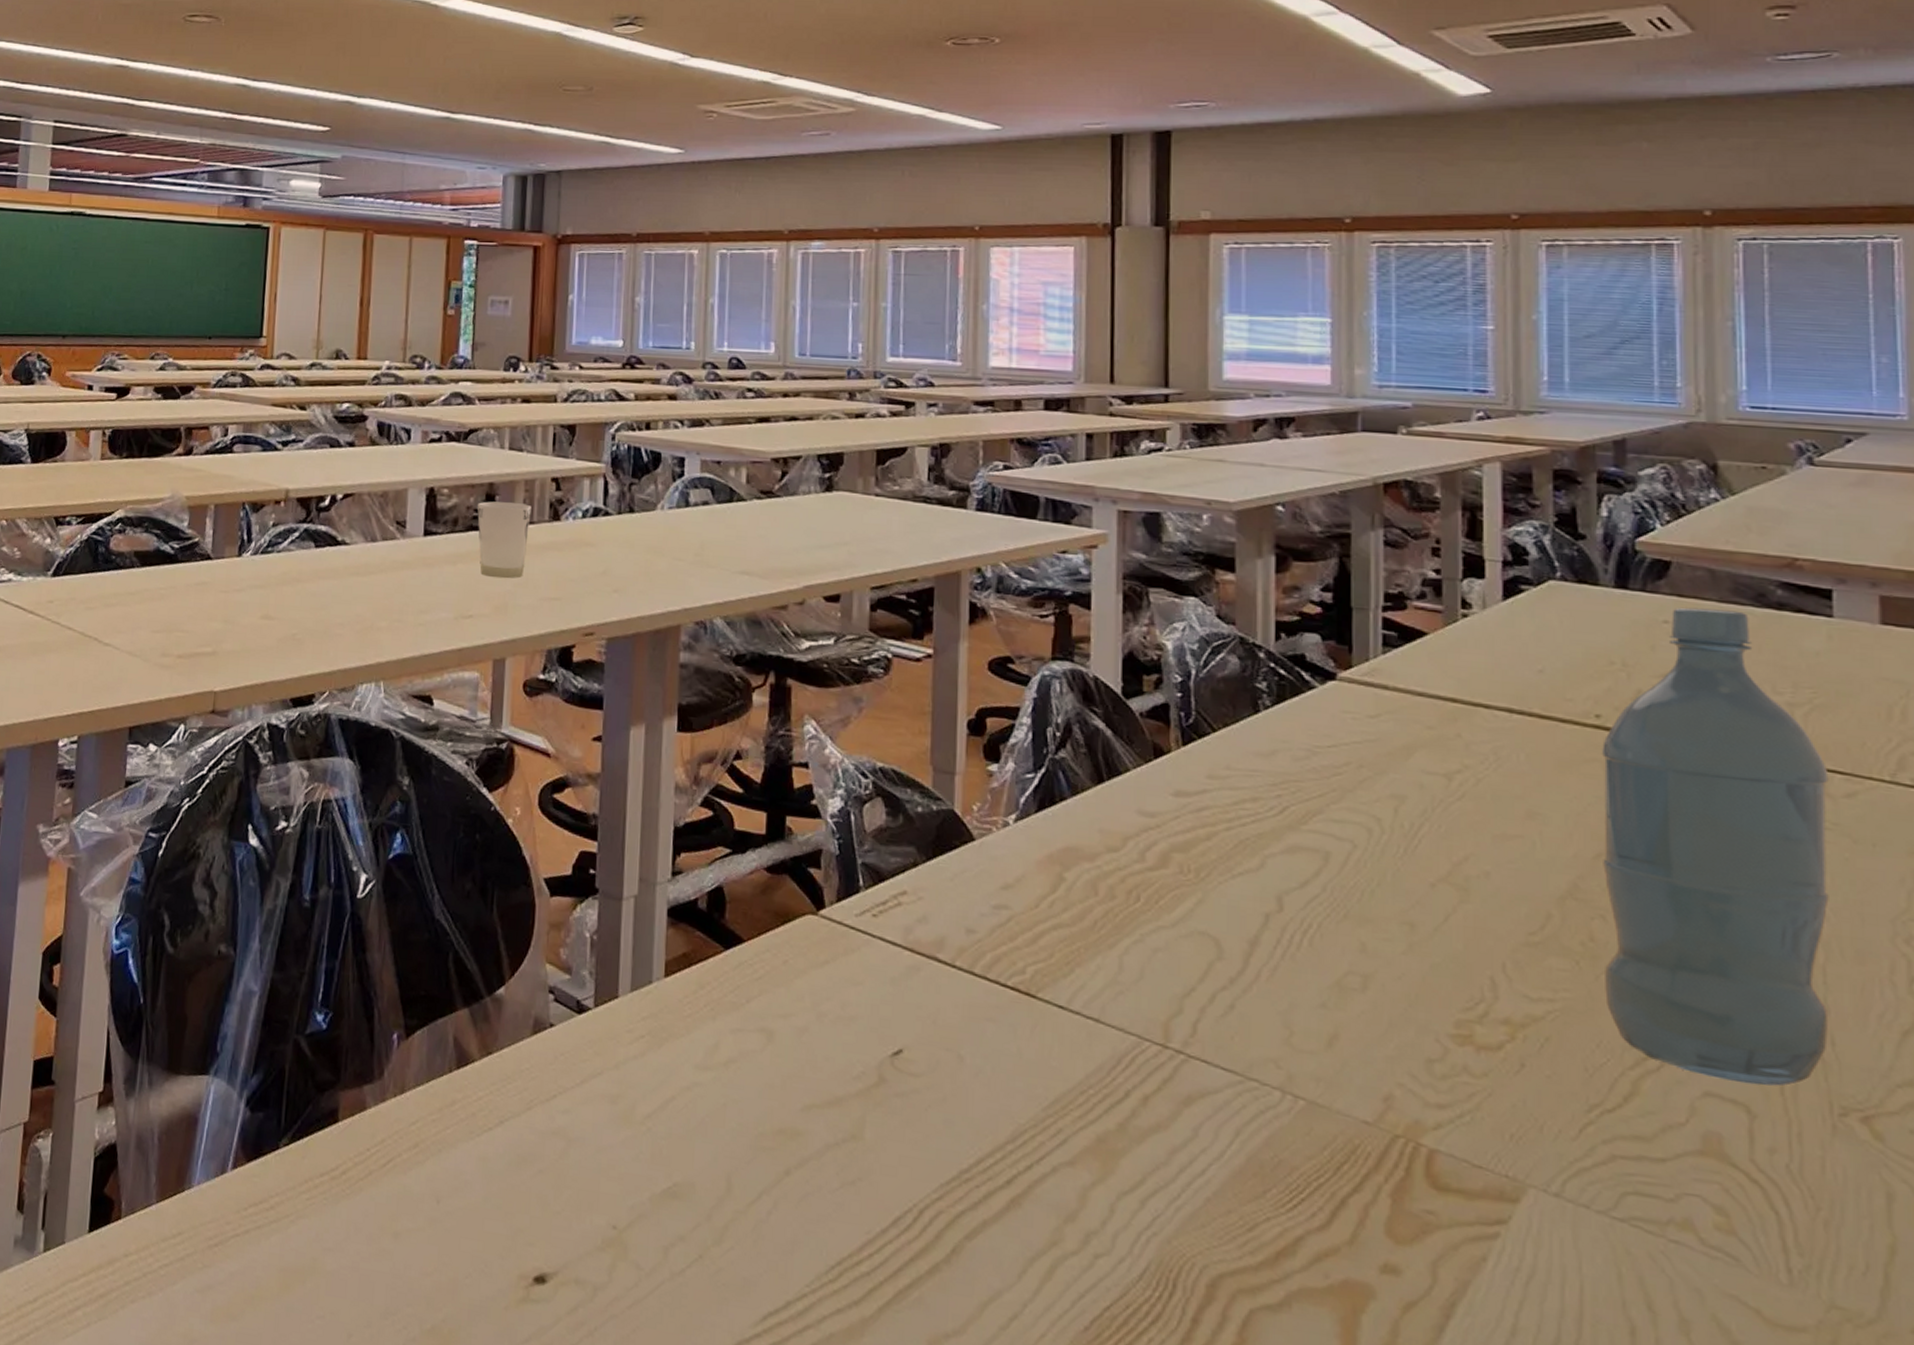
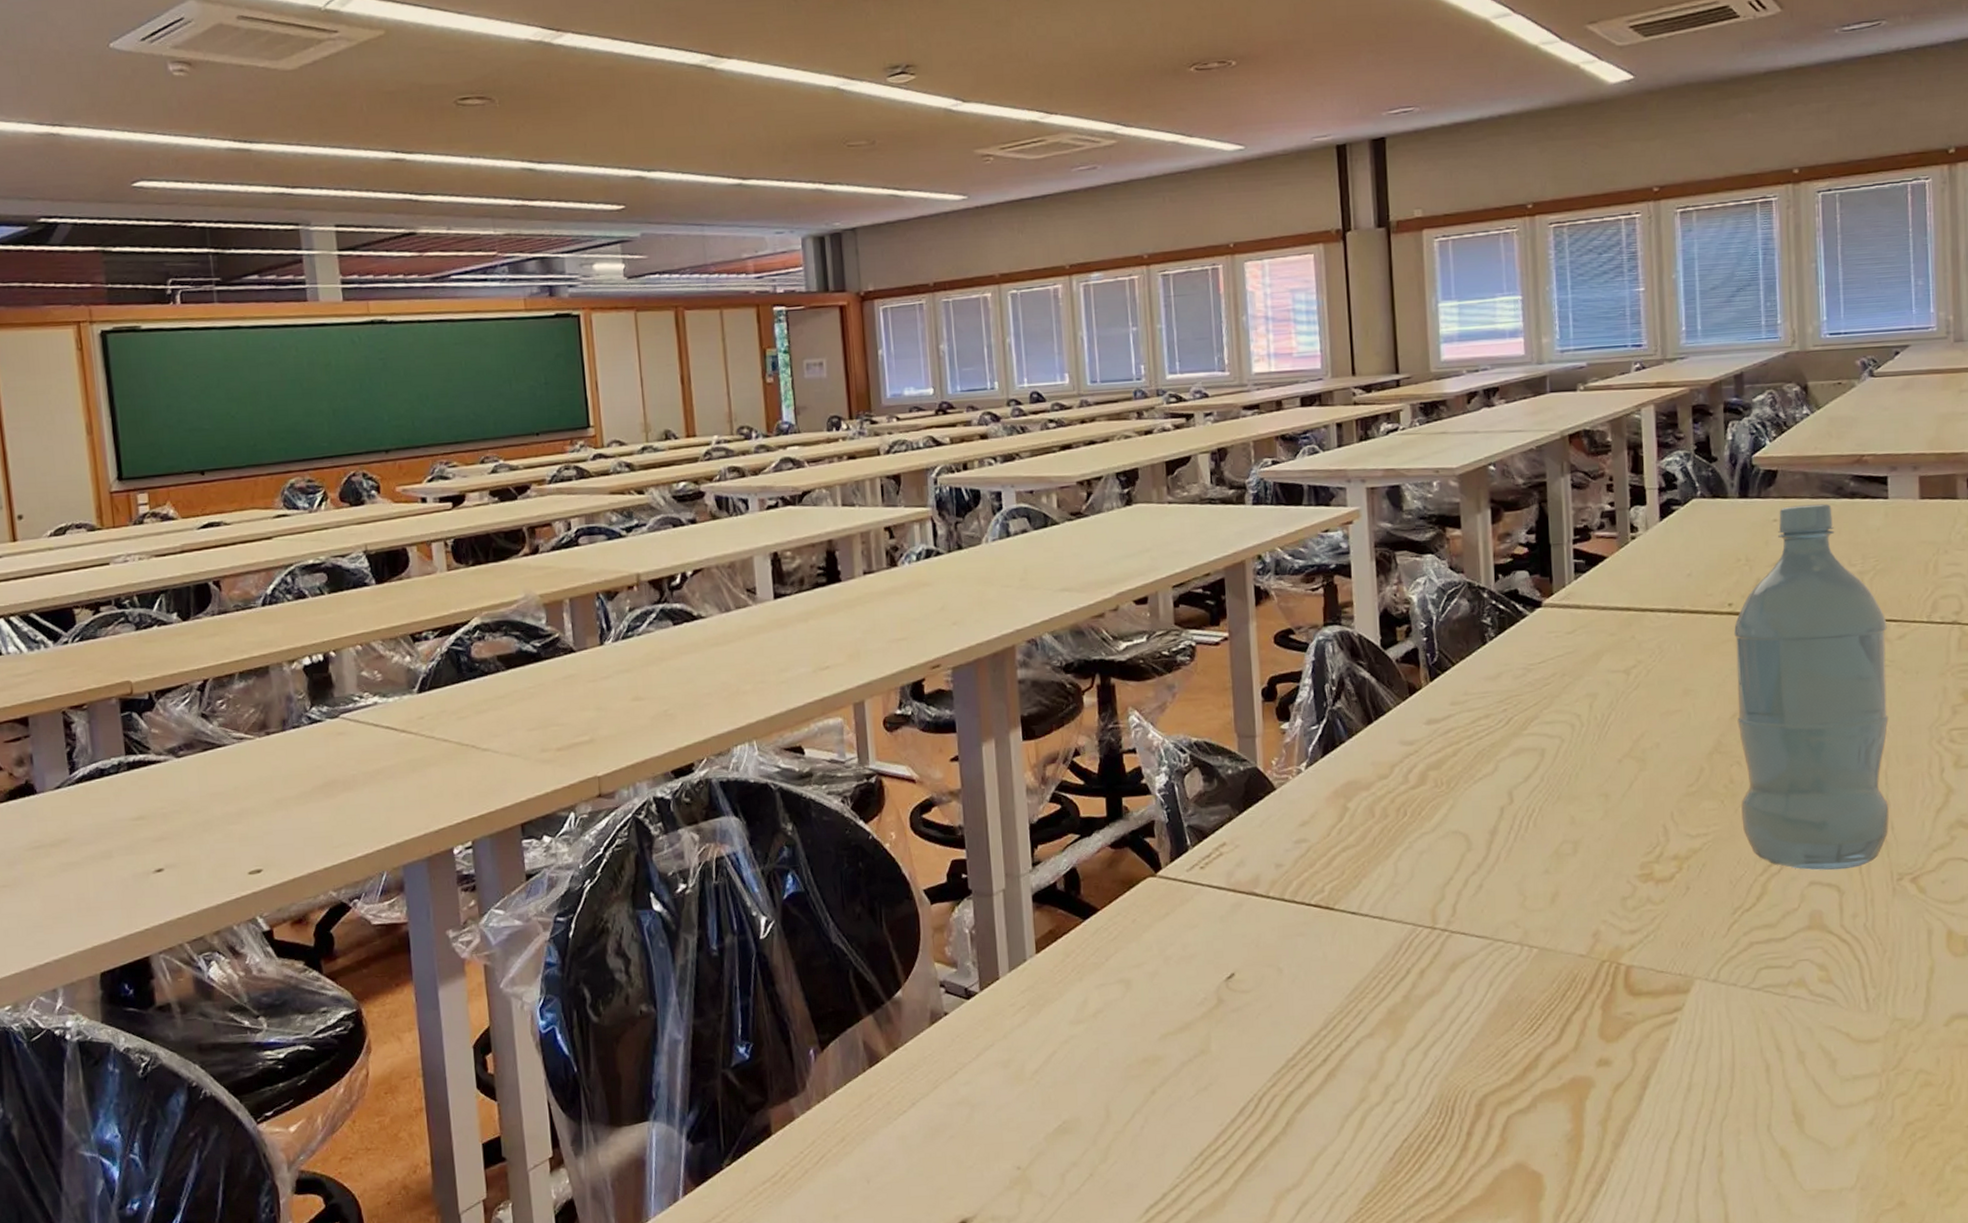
cup: present [477,501,532,579] -> none [819,555,871,629]

